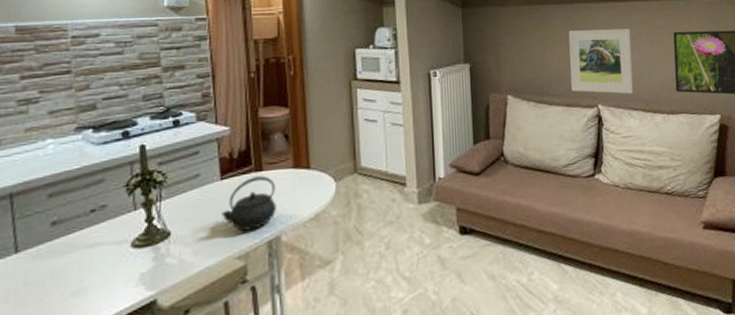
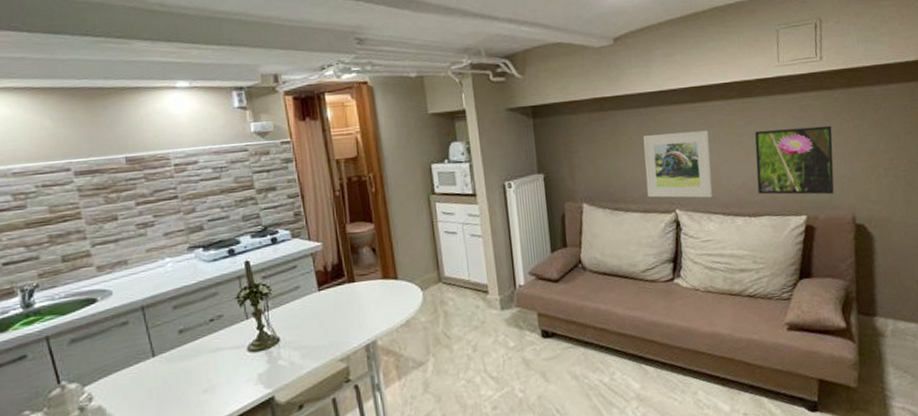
kettle: present [221,176,277,231] -> none [322,287,371,337]

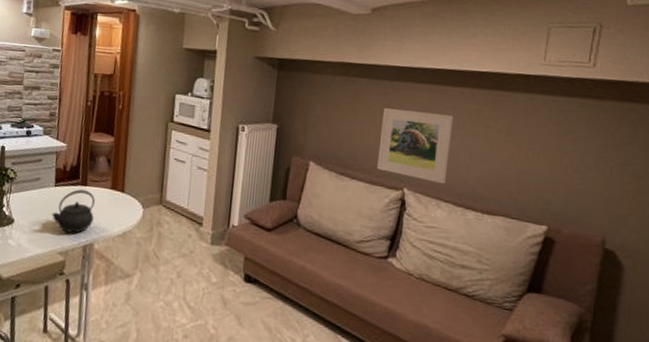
kettle: none [322,287,371,337] -> present [52,189,95,233]
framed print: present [754,125,835,195] -> none [497,126,594,211]

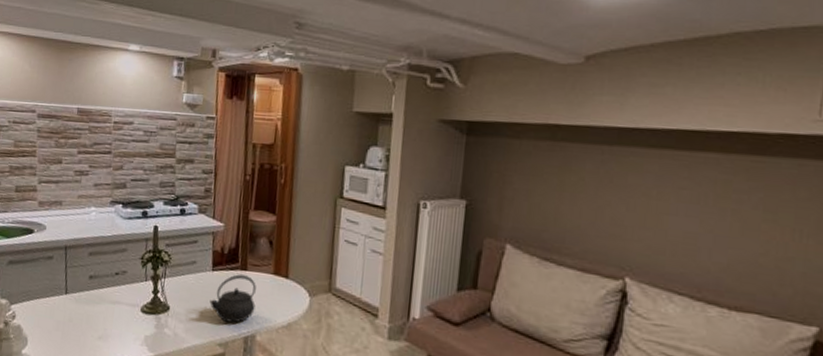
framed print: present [377,108,454,184] -> none [591,179,692,273]

